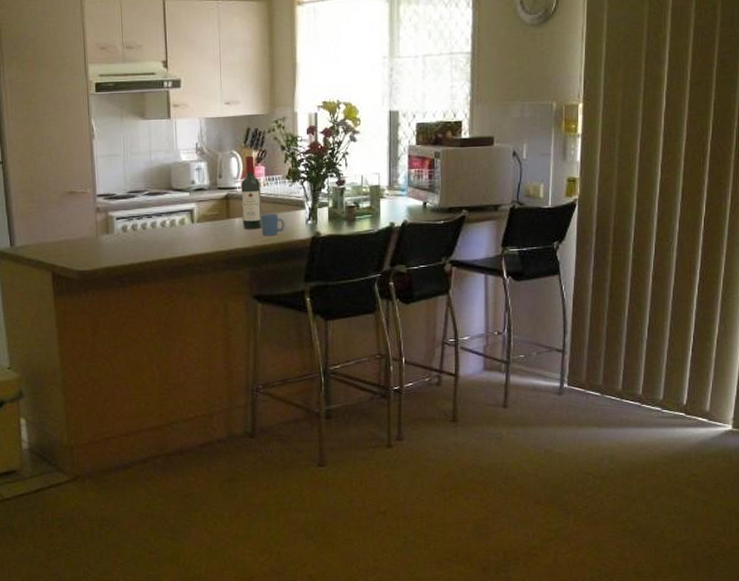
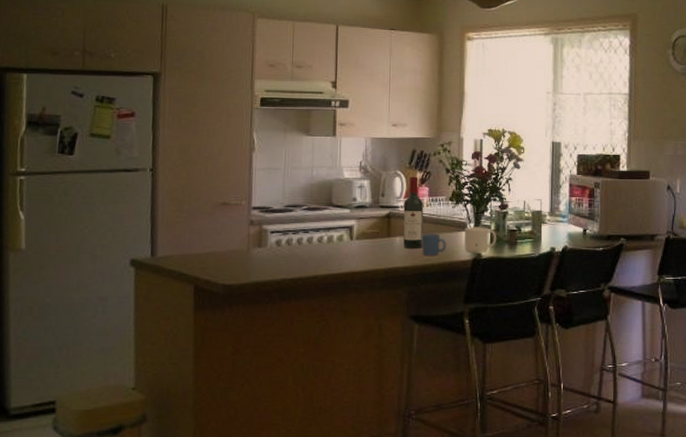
mug: none [303,204,335,232] -> present [465,227,497,253]

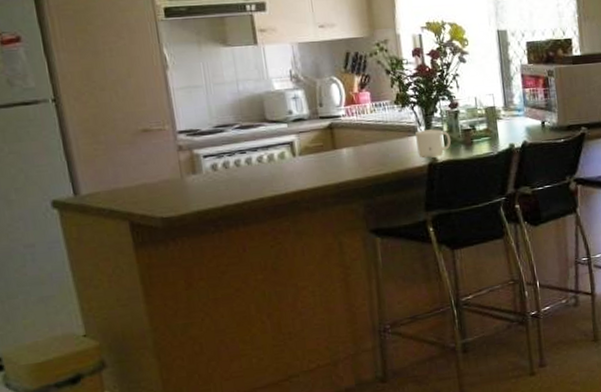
wine bottle: present [402,176,424,249] -> none [345,81,373,161]
mug: present [422,234,446,257] -> none [370,141,399,167]

